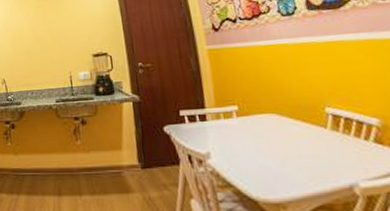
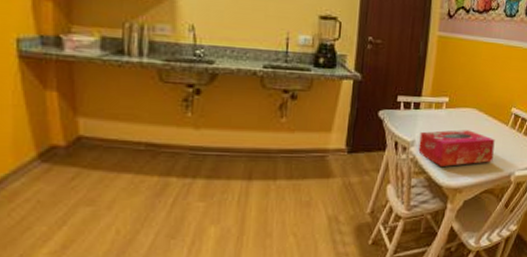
tissue box: none [214,137,319,179] -> present [418,130,495,166]

